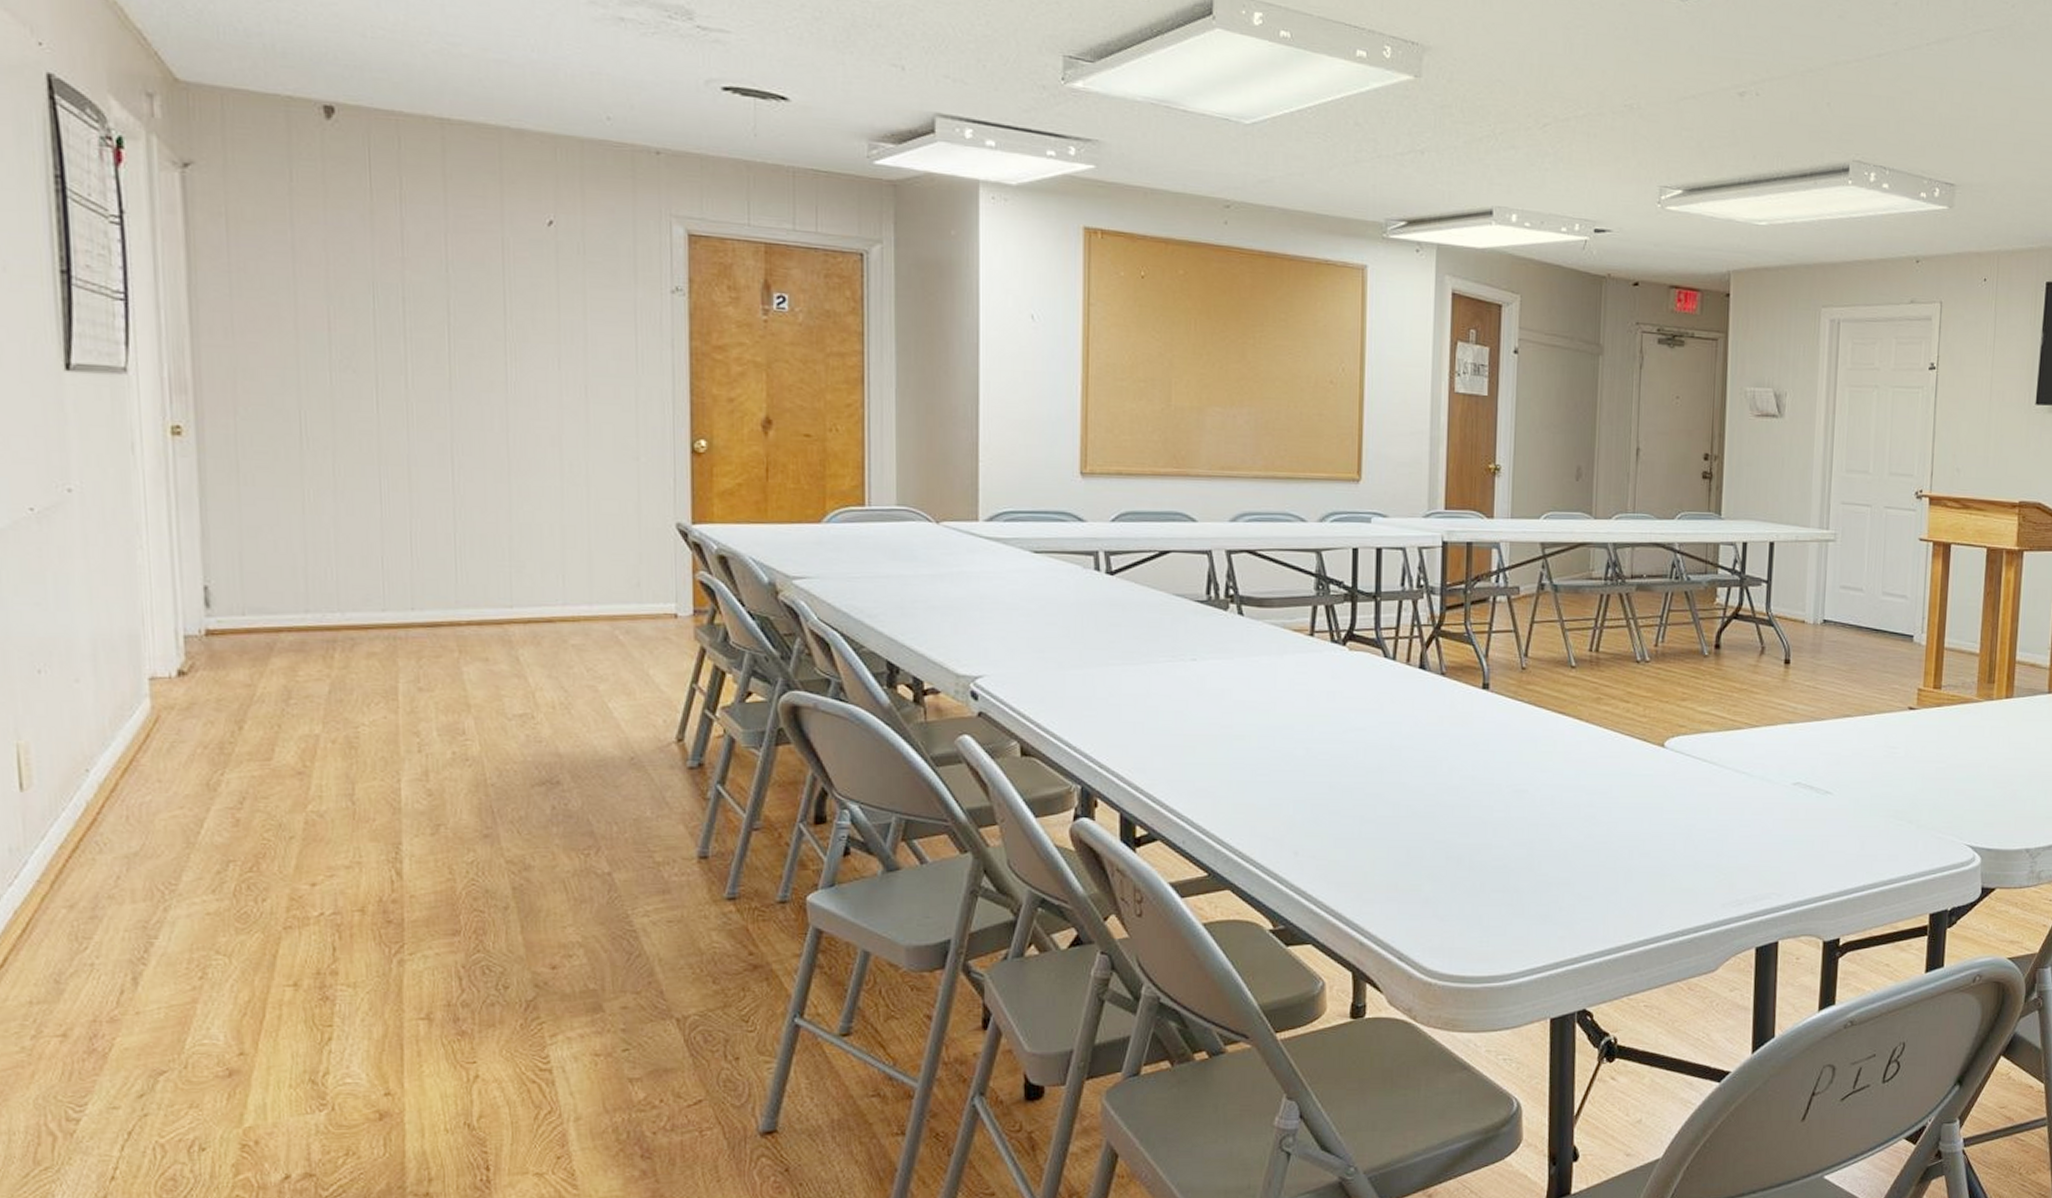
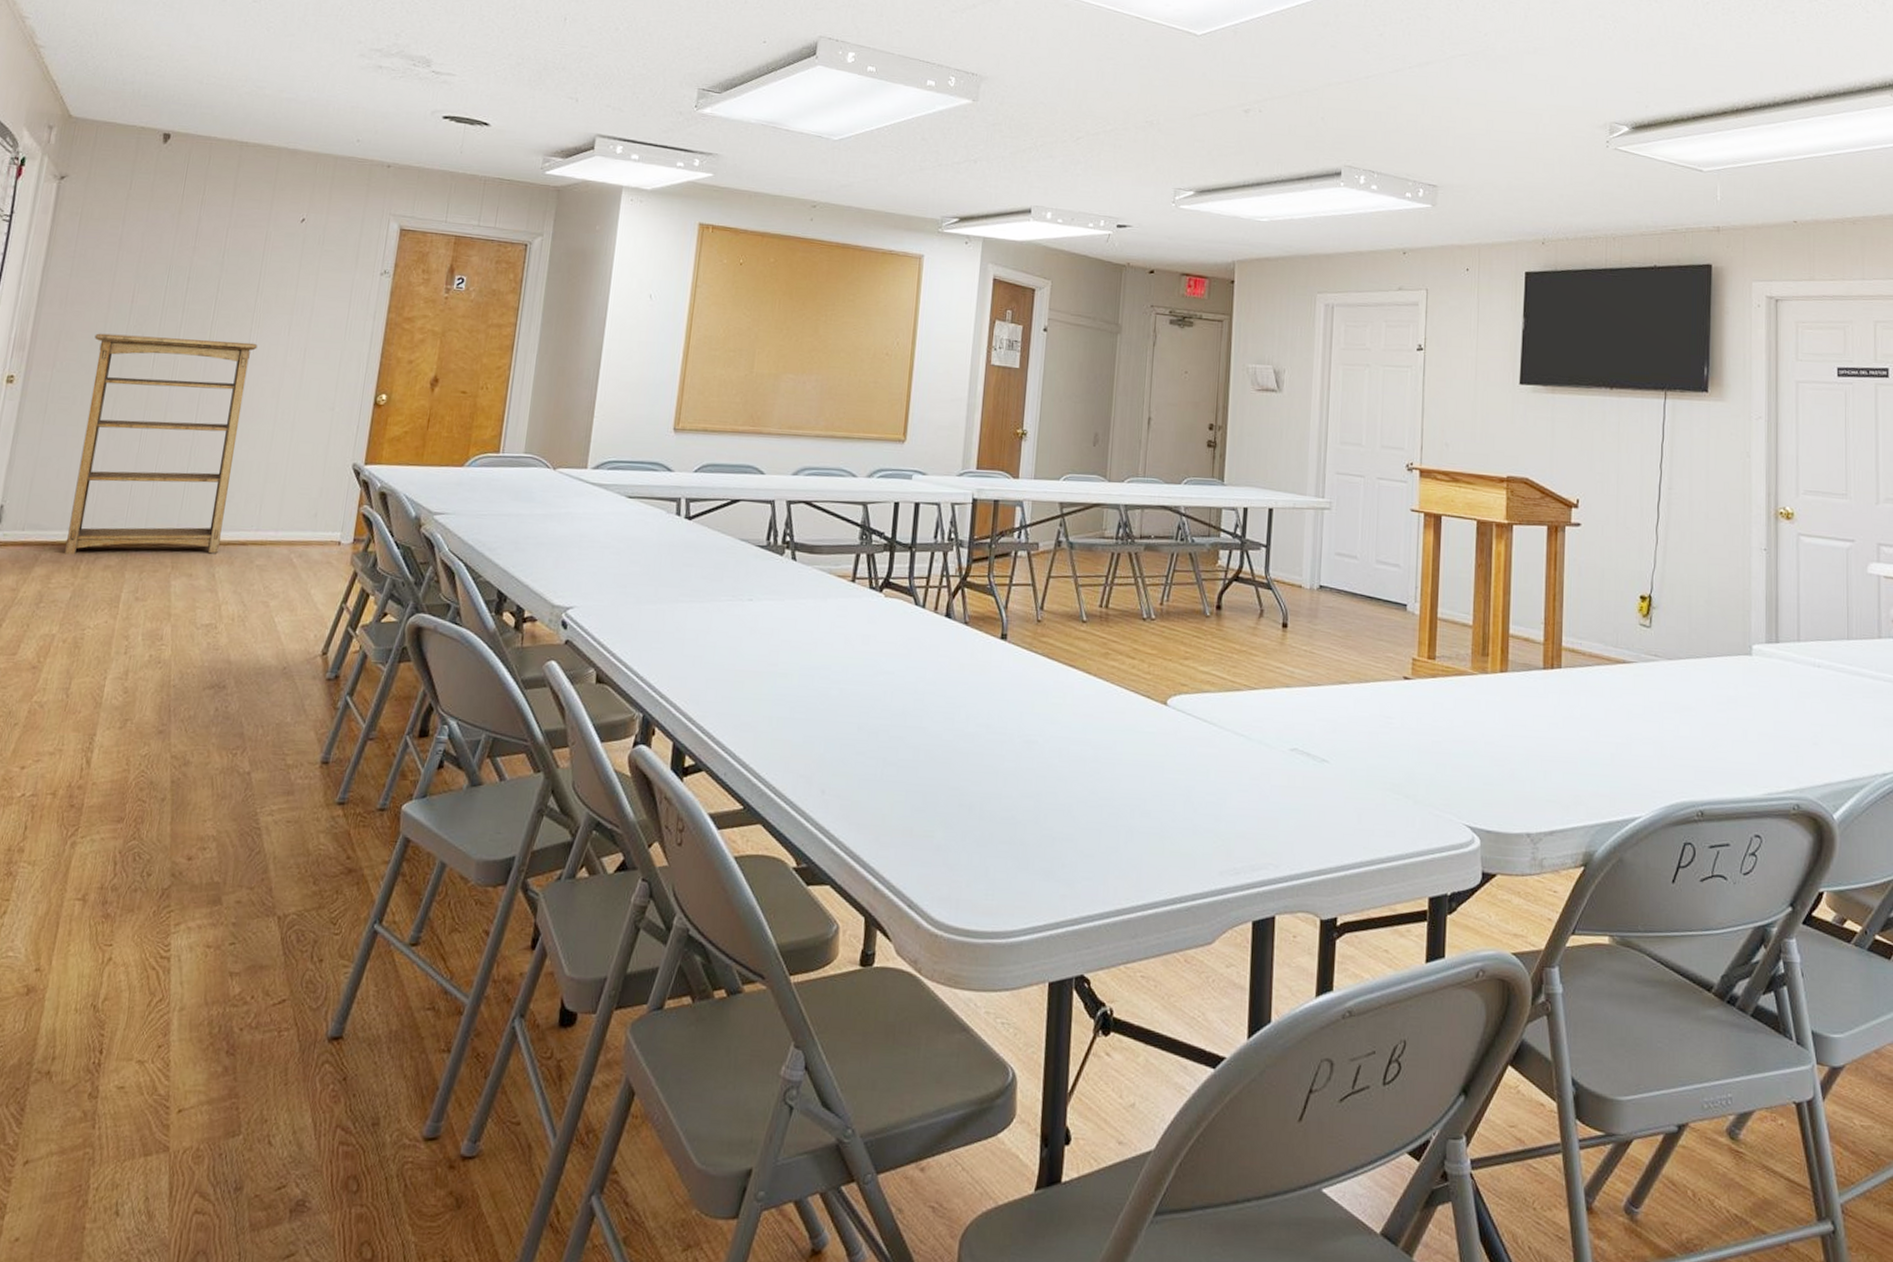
bookshelf: none [285,370,519,642] -> present [65,333,258,555]

